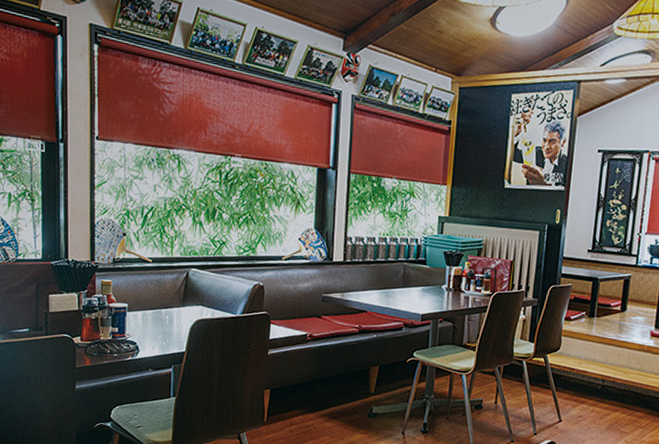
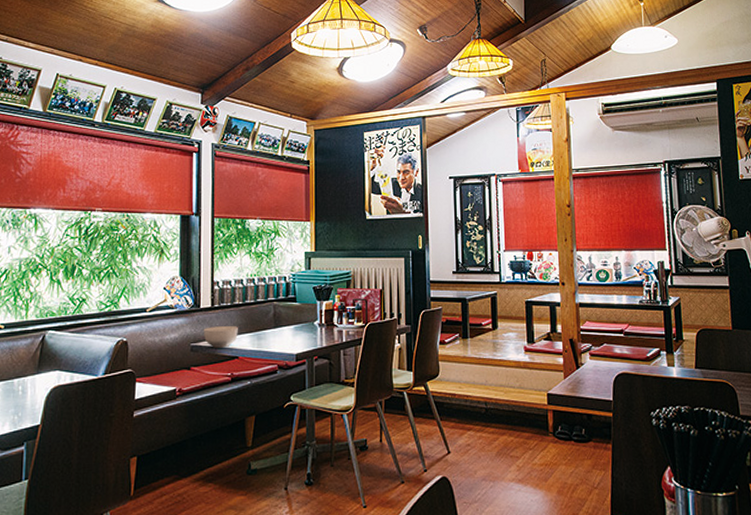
bowl: none [334,280,368,301] -> present [203,326,238,348]

